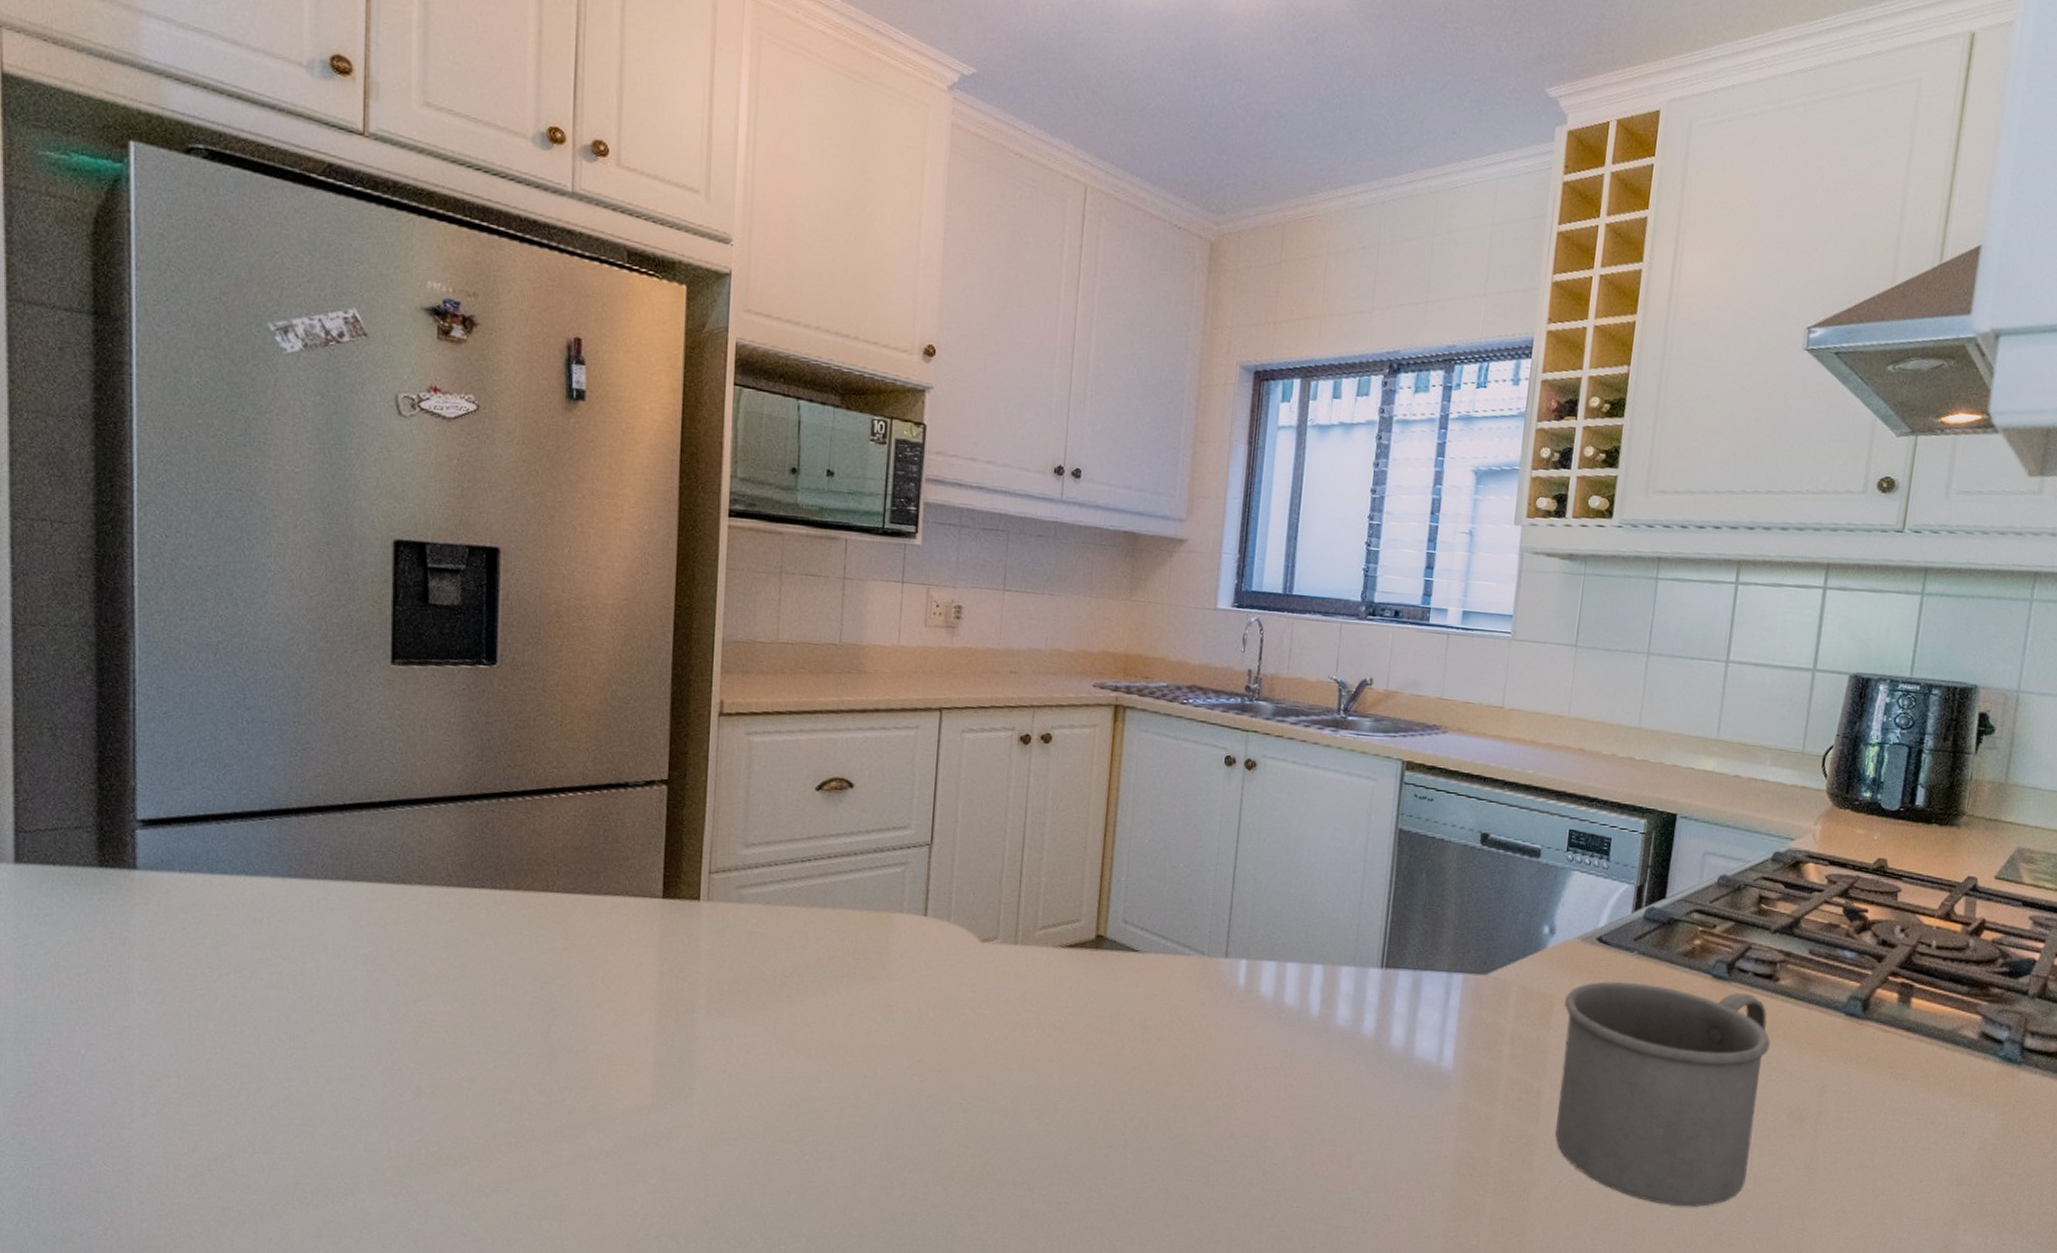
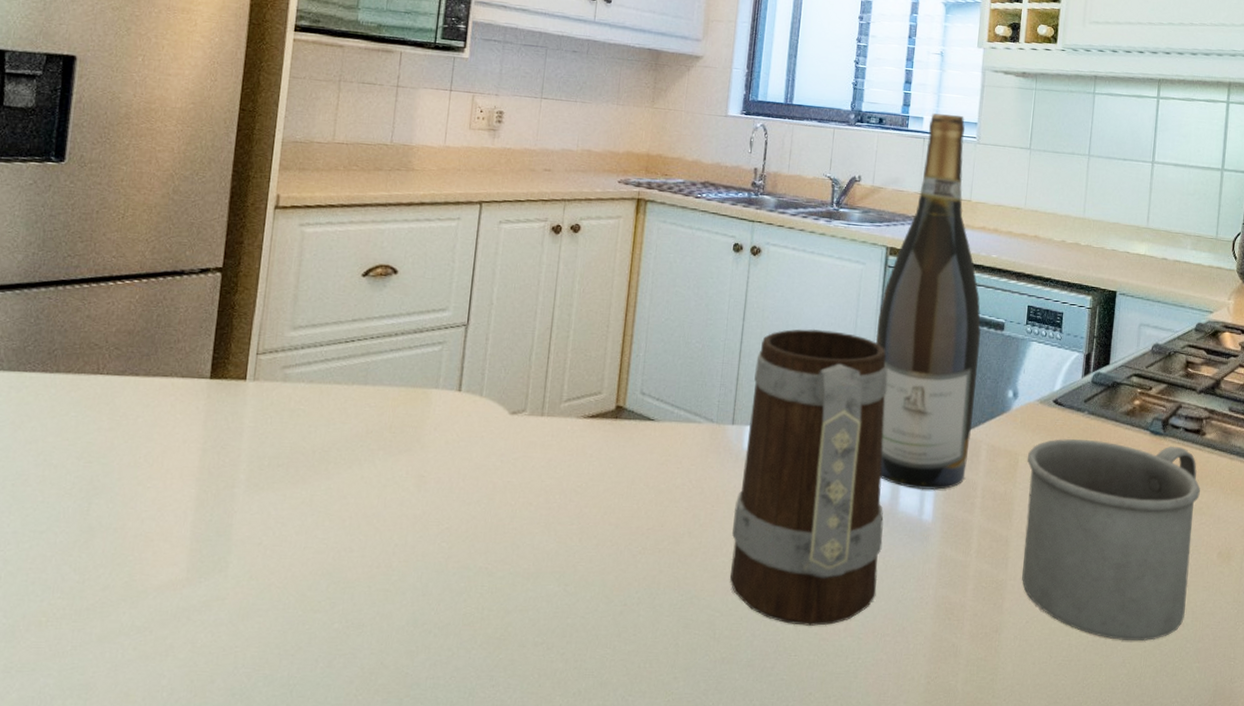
mug: none [1225,853,1403,1177] -> present [730,328,888,626]
wine bottle: none [1389,604,1514,1035] -> present [875,113,982,490]

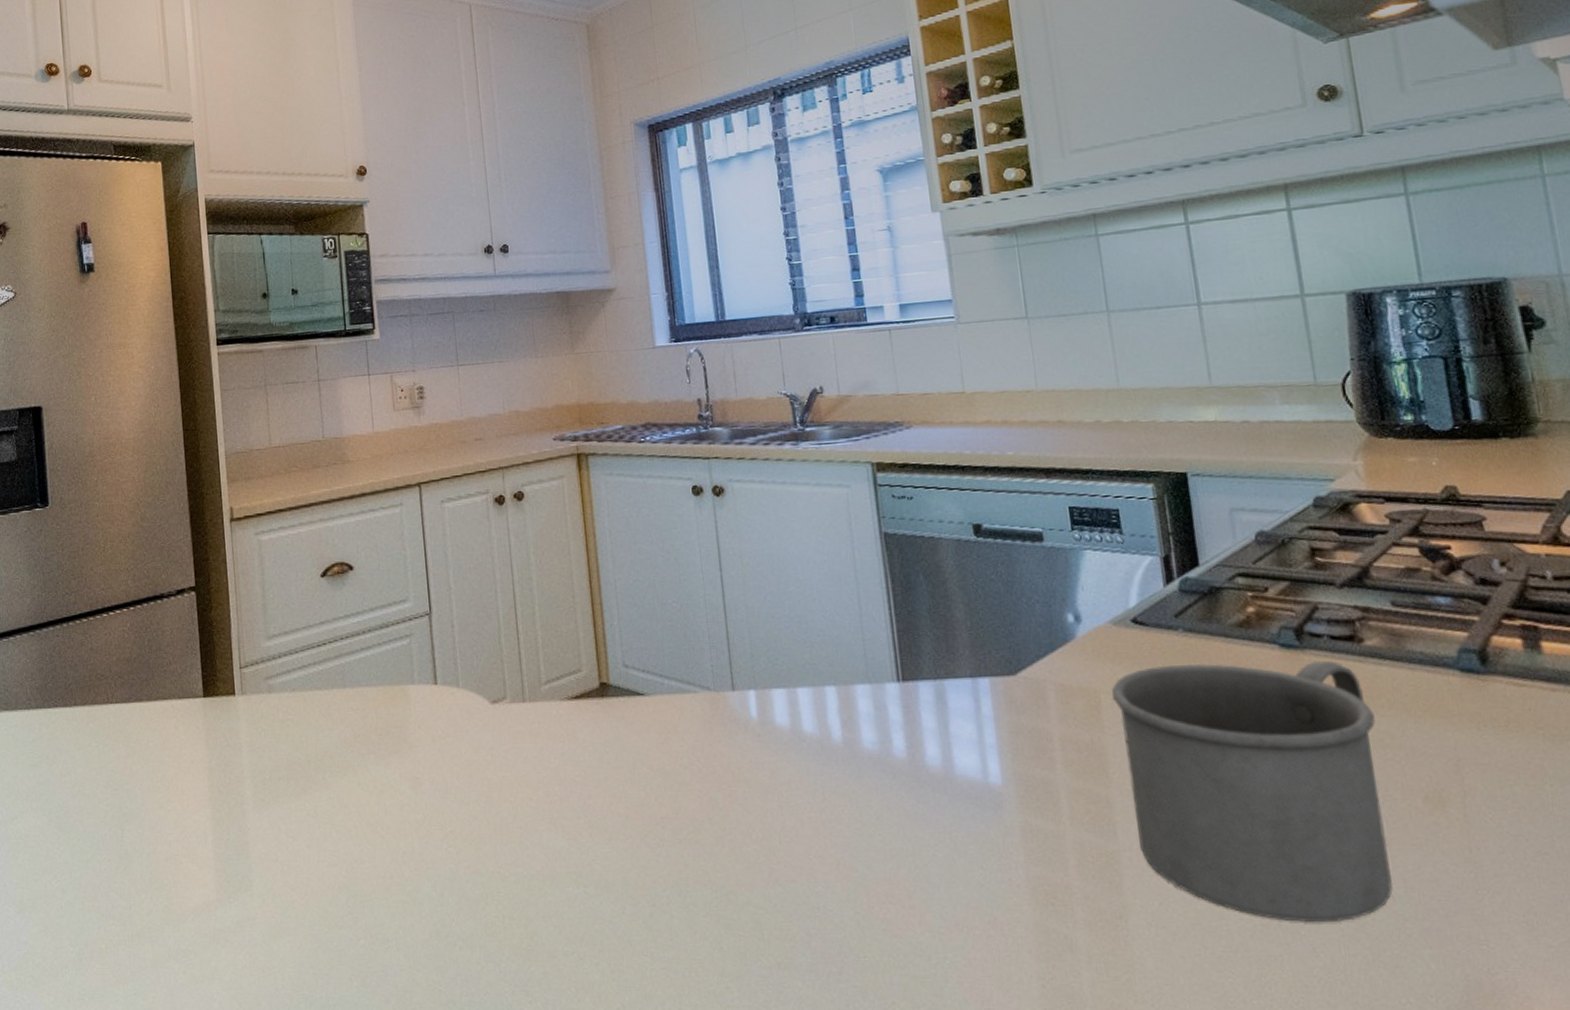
mug: present [730,328,888,626] -> none [745,569,951,921]
wine bottle: present [875,113,982,490] -> none [879,294,1033,747]

